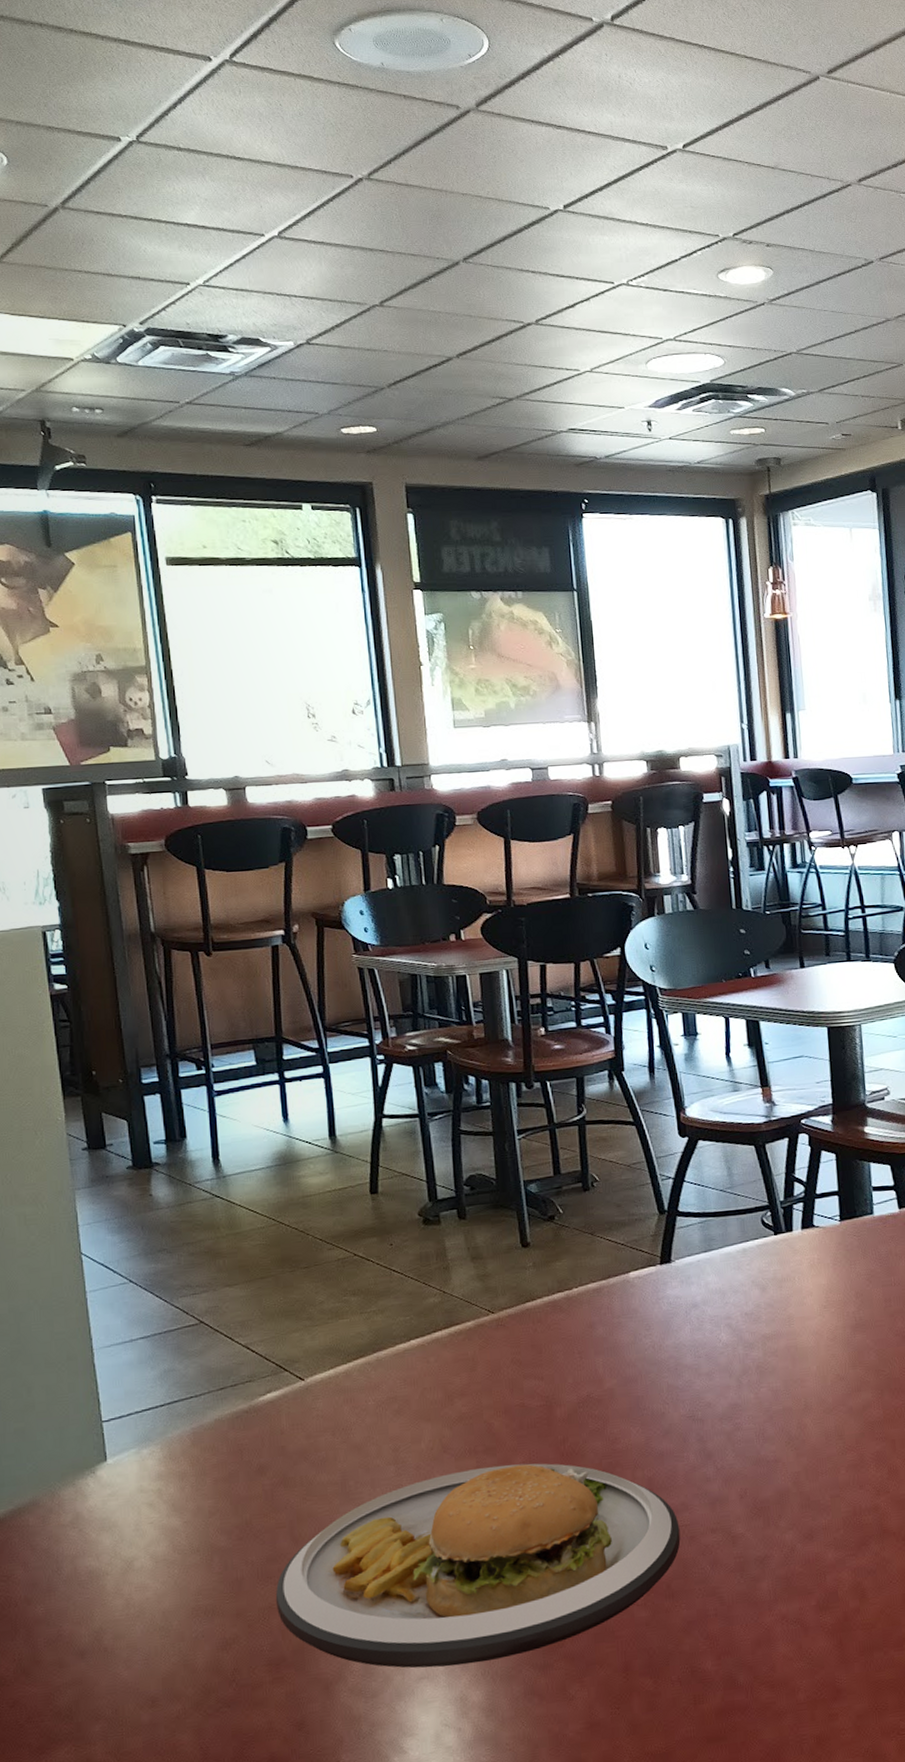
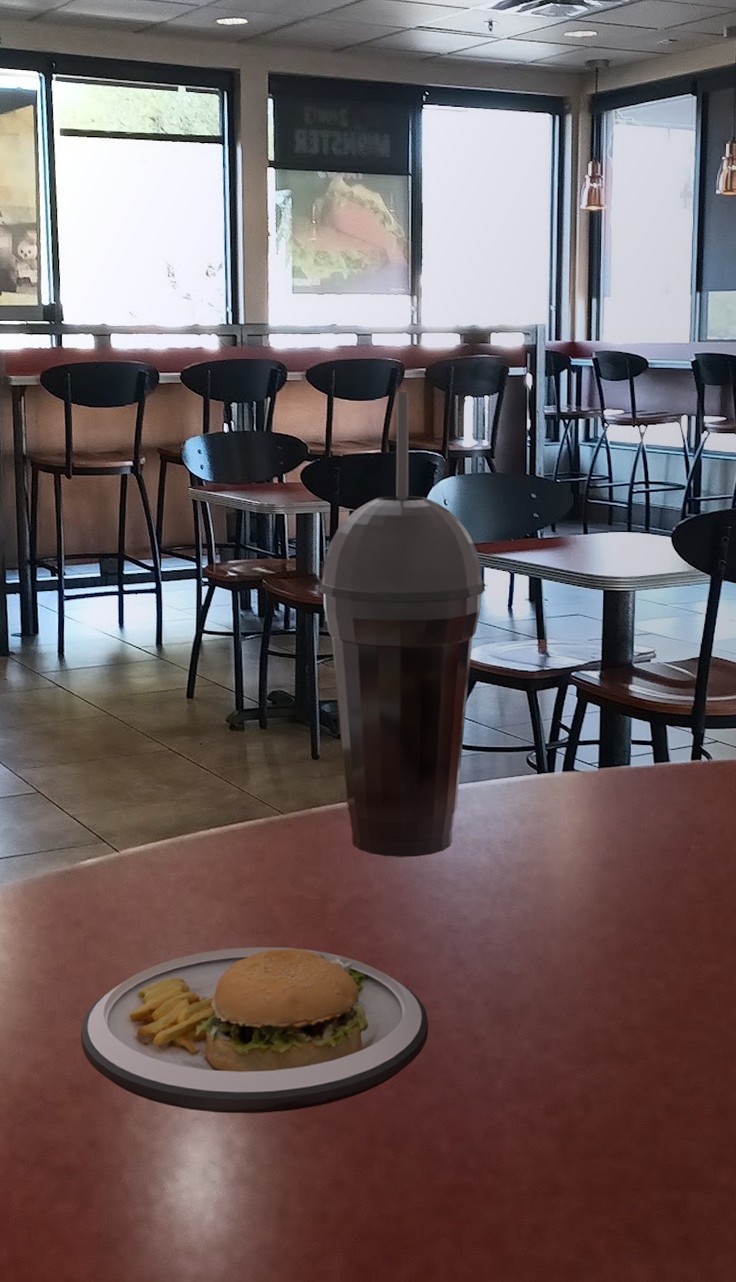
beverage cup: none [512,829,699,1348] -> present [319,392,486,858]

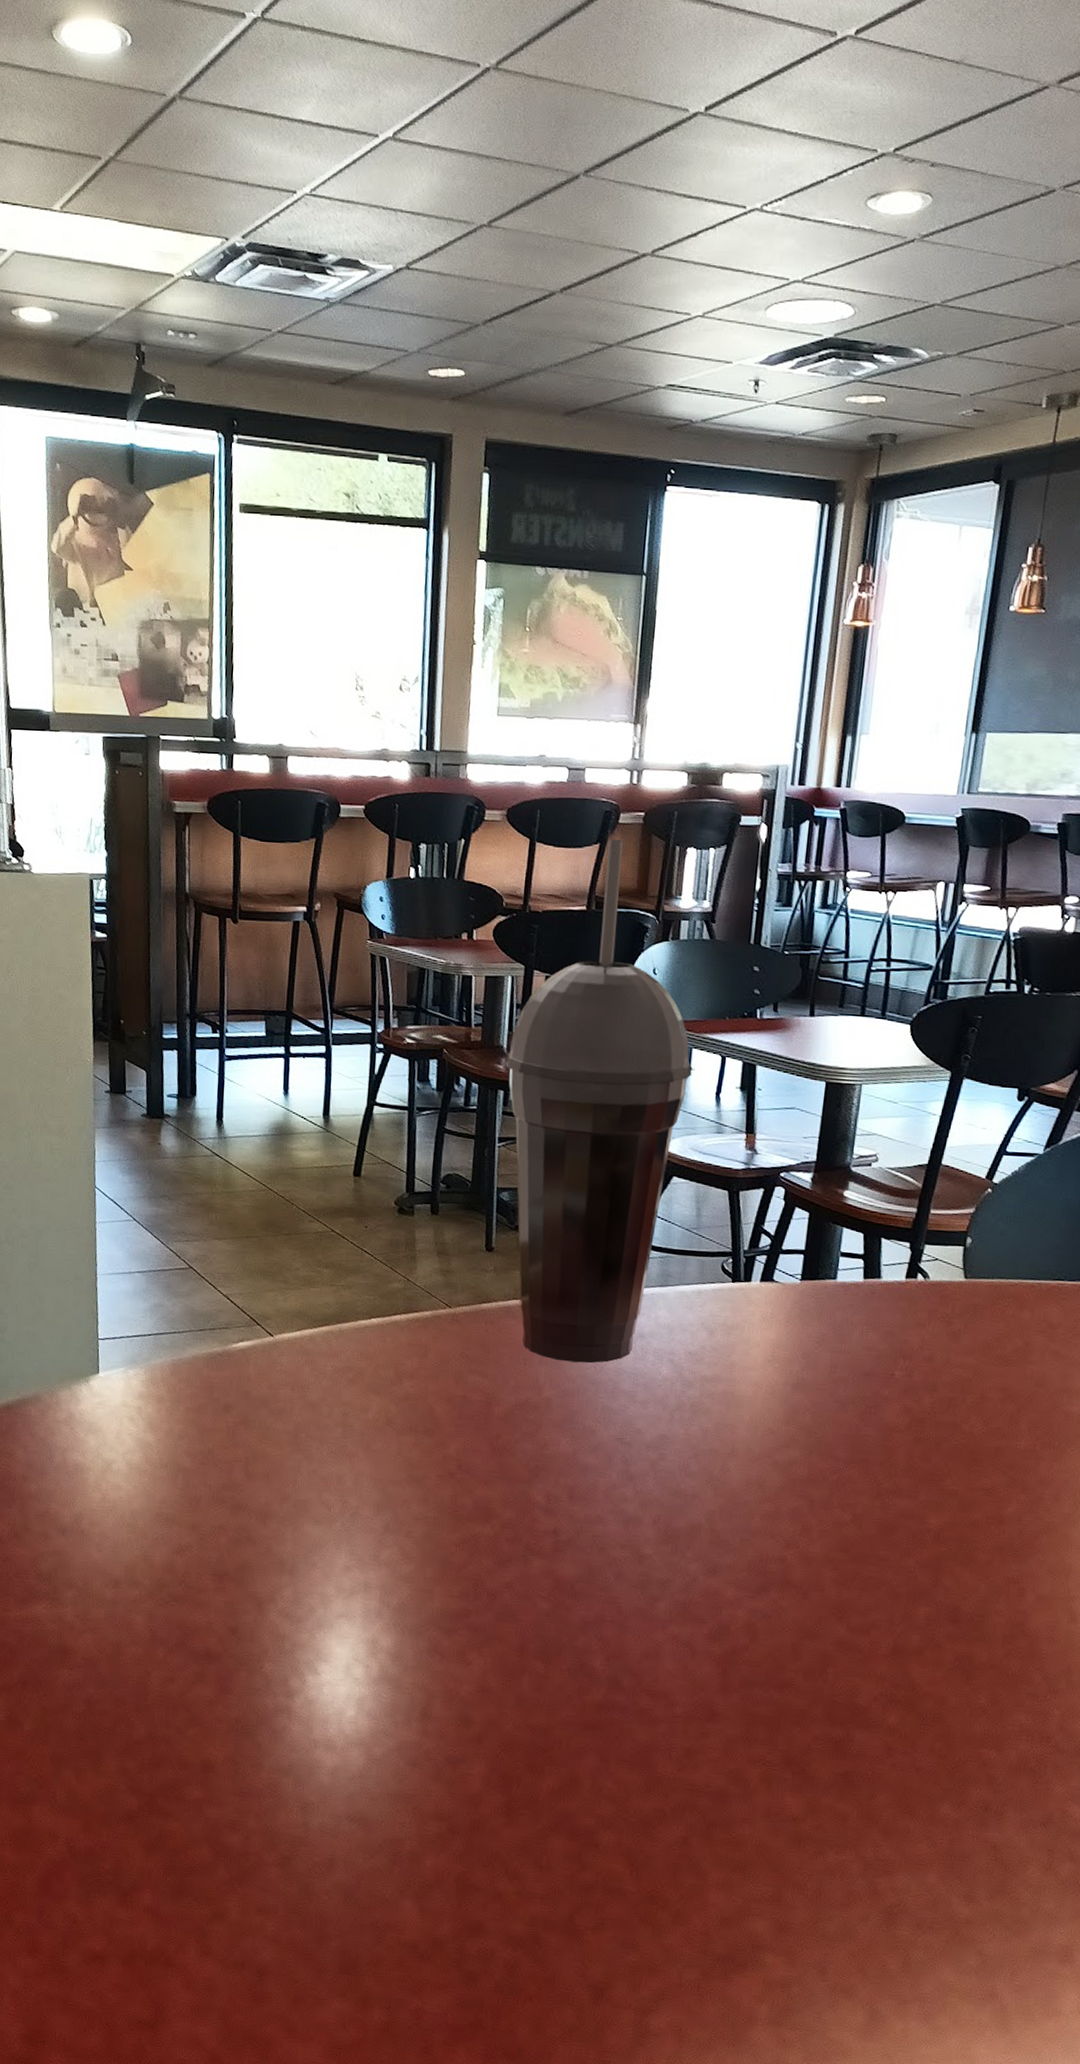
hamburger: present [80,946,429,1114] -> none [225,1445,592,1616]

